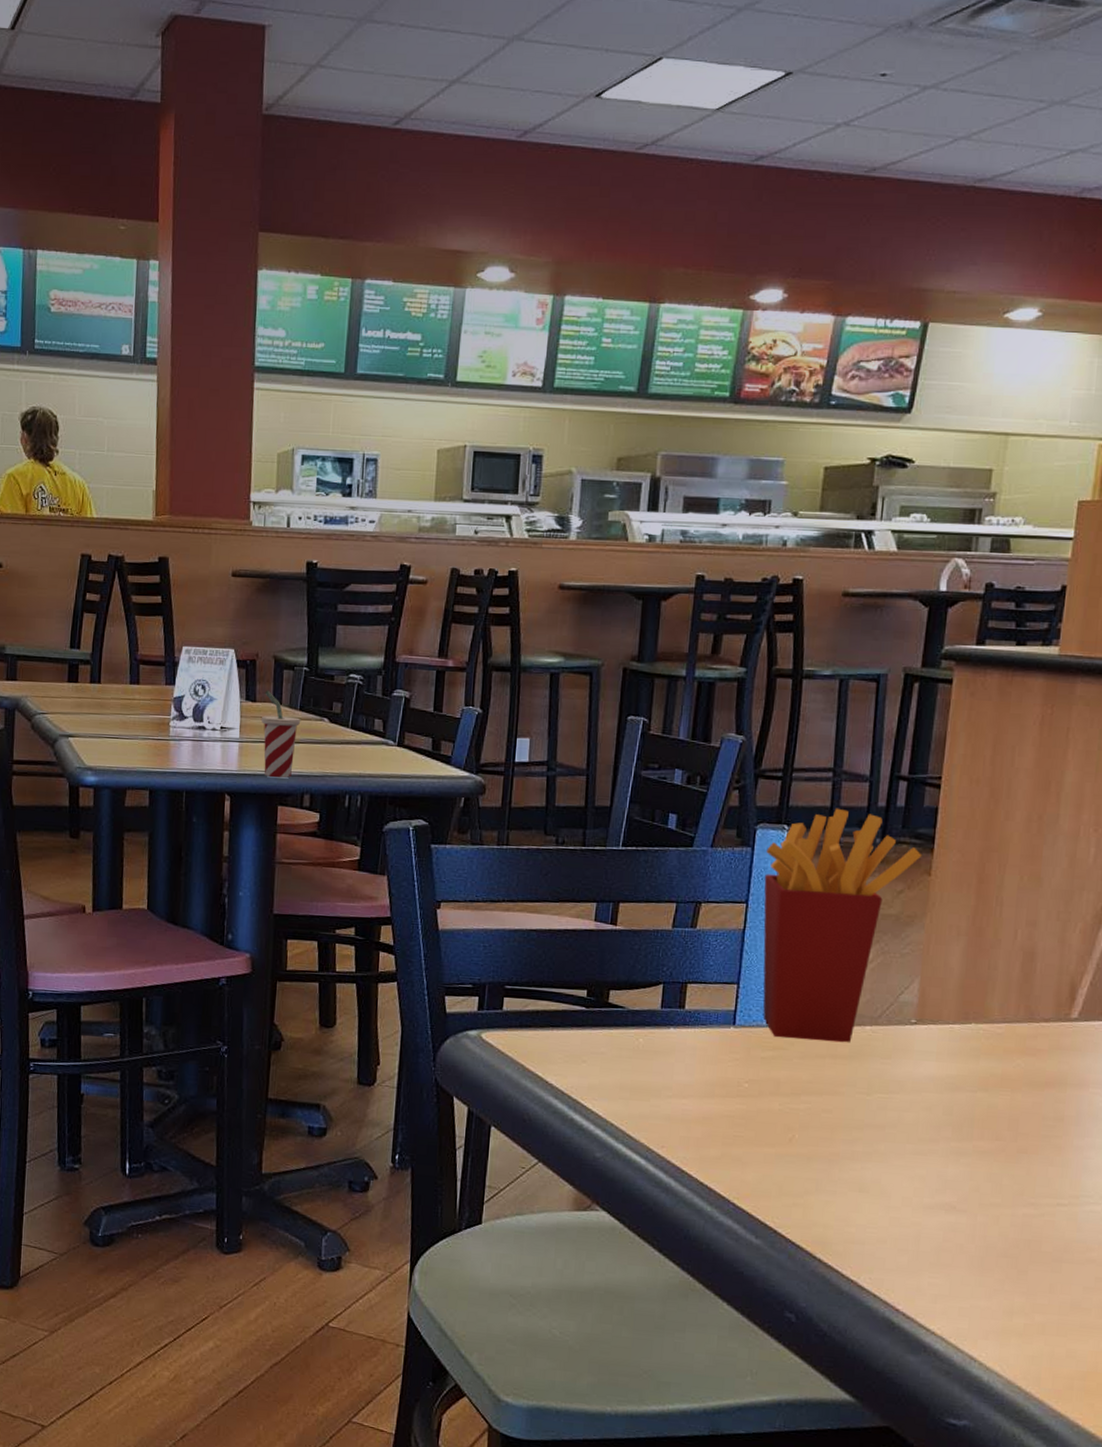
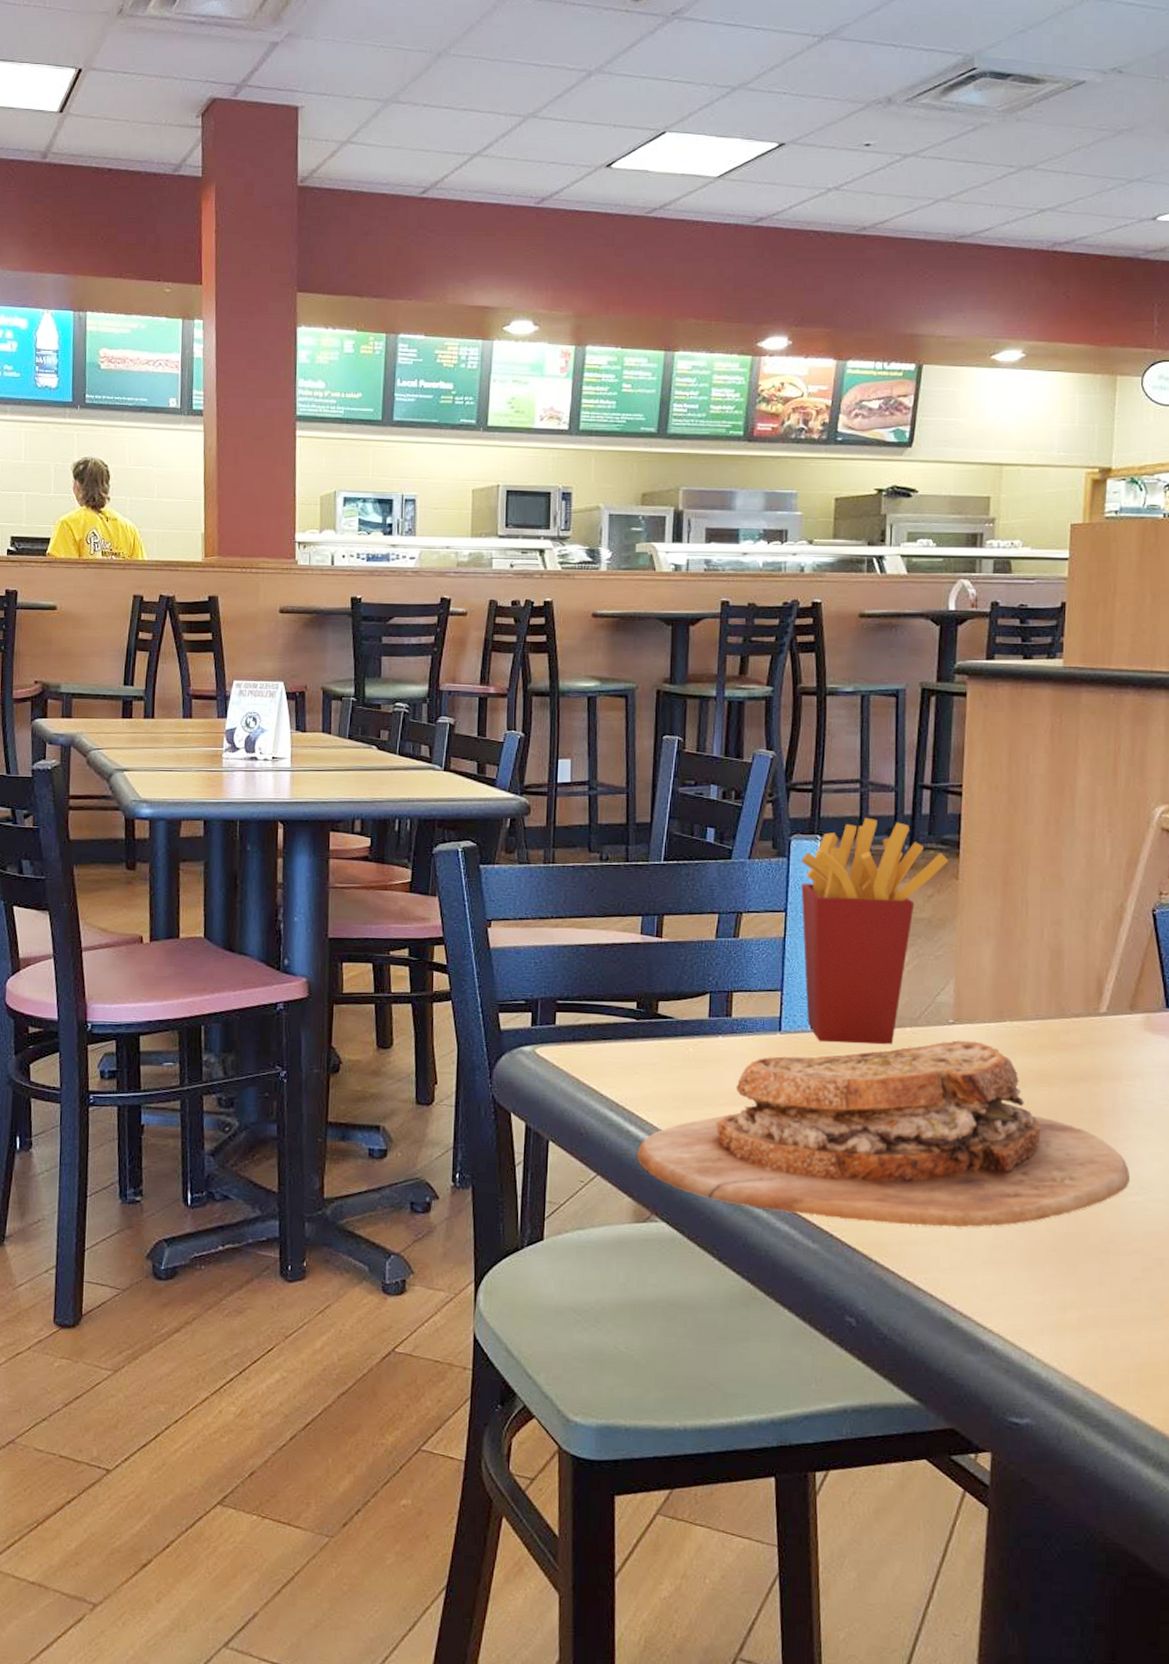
beverage cup: present [260,690,301,778] -> none [311,720,350,805]
sandwich: none [579,1041,1090,1230] -> present [636,1040,1129,1228]

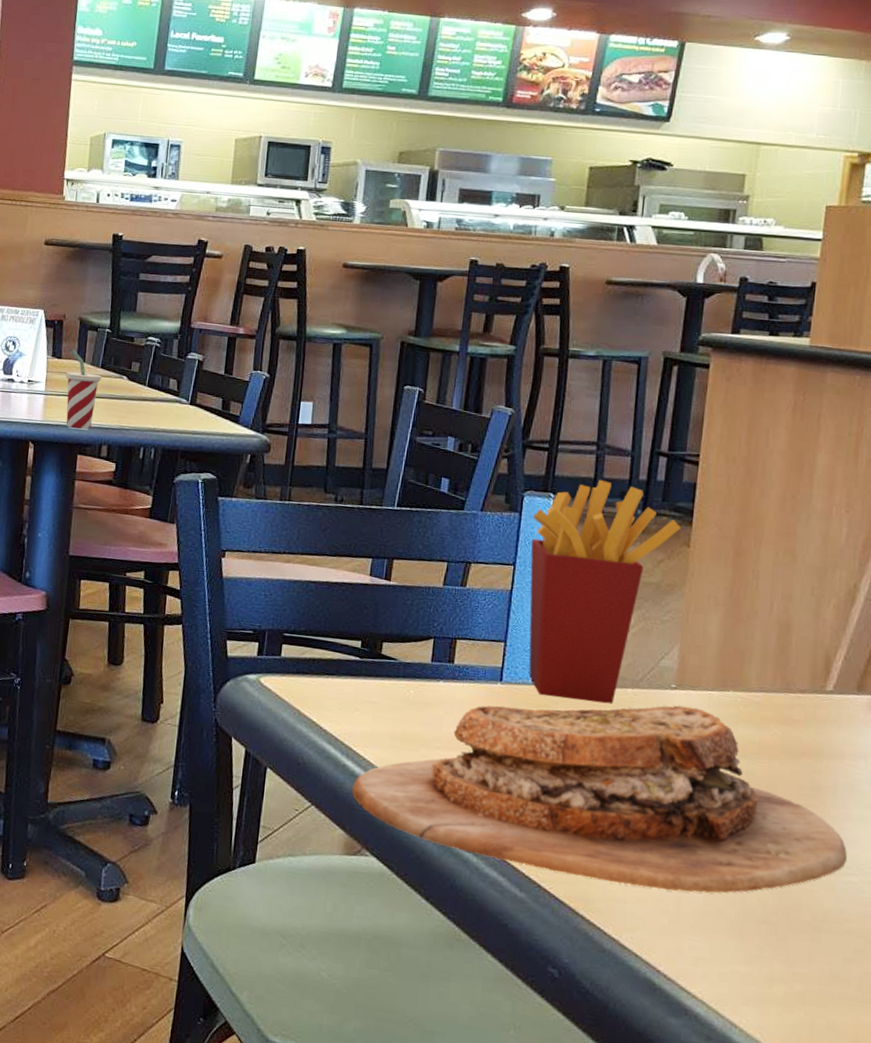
beverage cup: none [311,720,350,805] -> present [65,348,102,430]

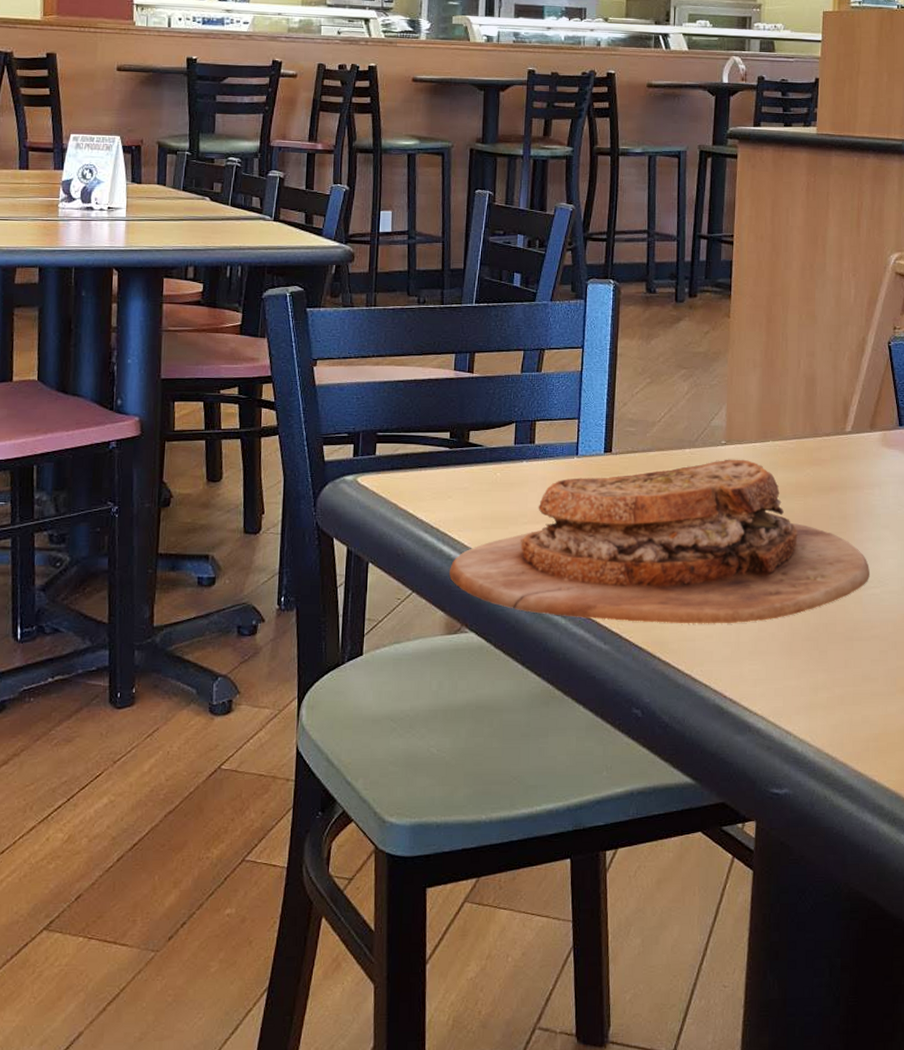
beverage cup: present [65,348,102,430] -> none [146,173,184,253]
french fries: present [528,479,682,705] -> none [596,263,722,465]

